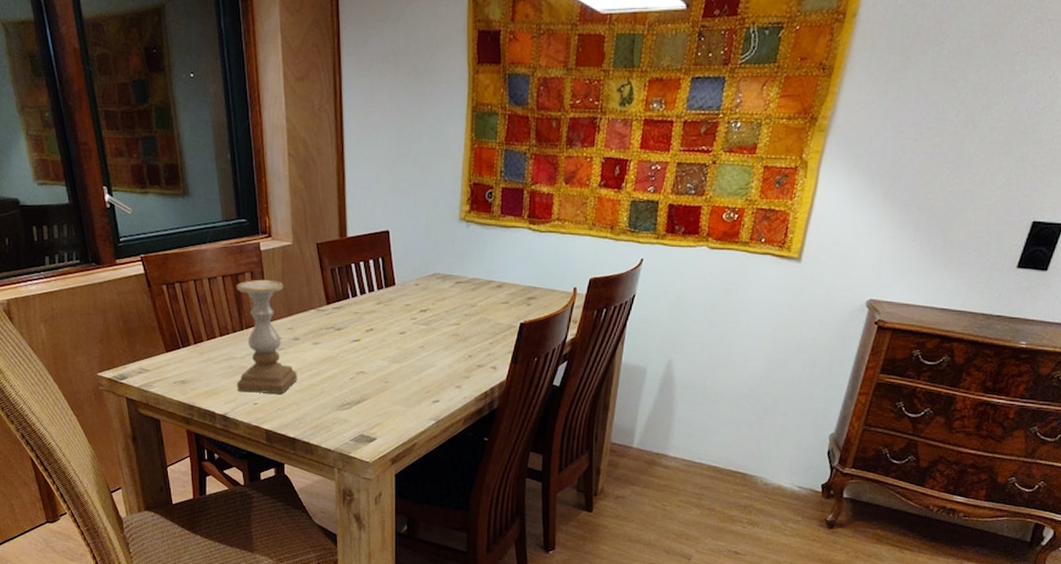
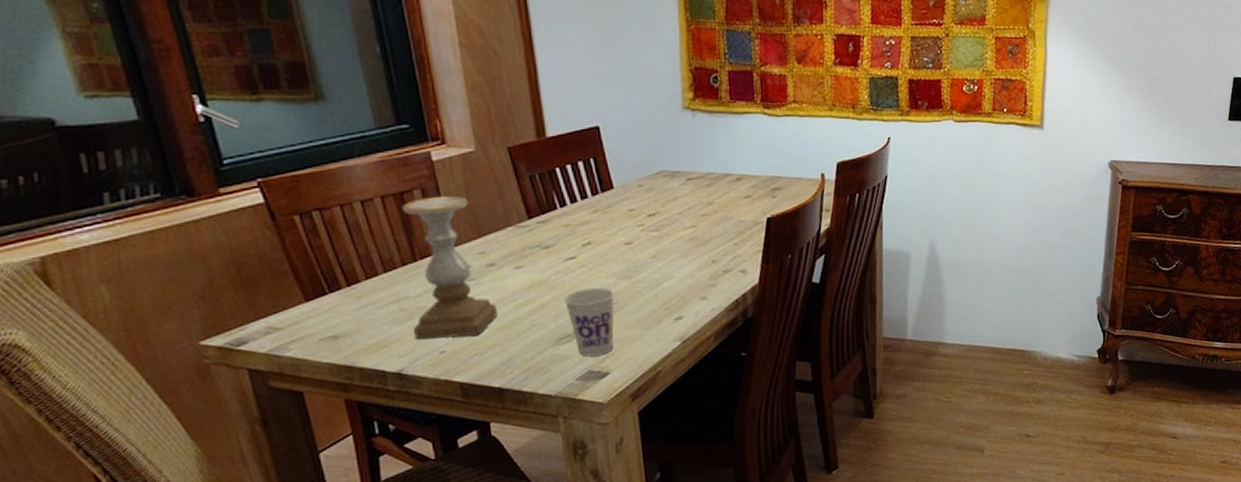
cup: none [347,367,387,423] -> present [563,288,615,357]

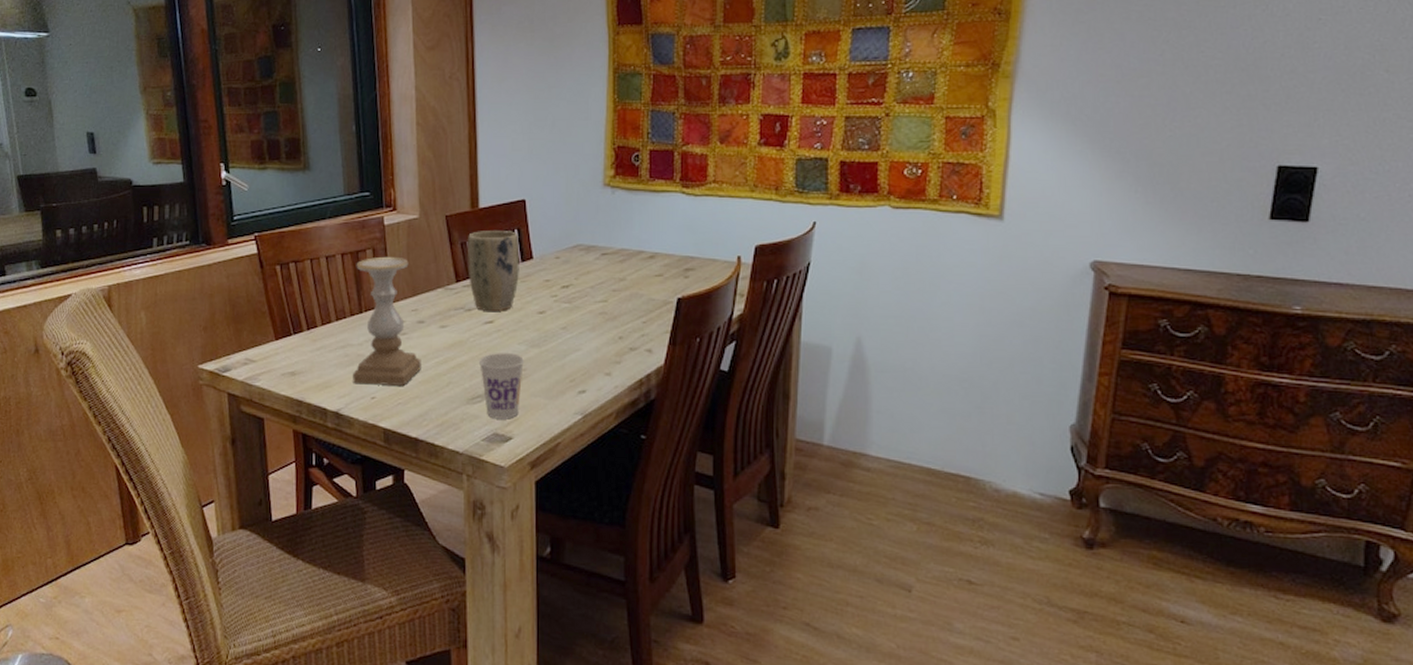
plant pot: none [537,160,600,247] -> present [468,231,520,311]

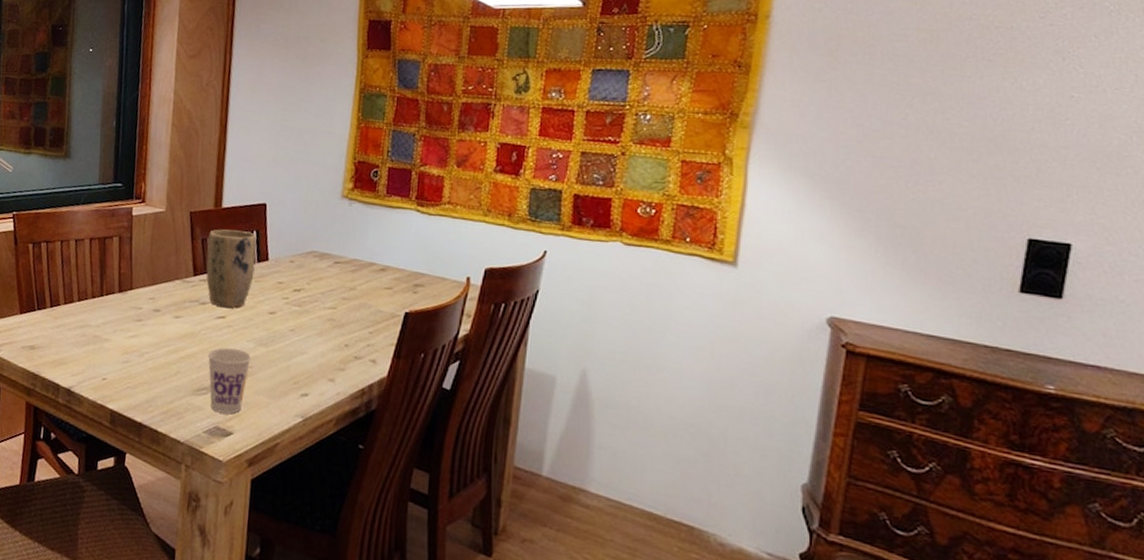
candle holder: present [353,256,421,386] -> none [87,244,153,370]

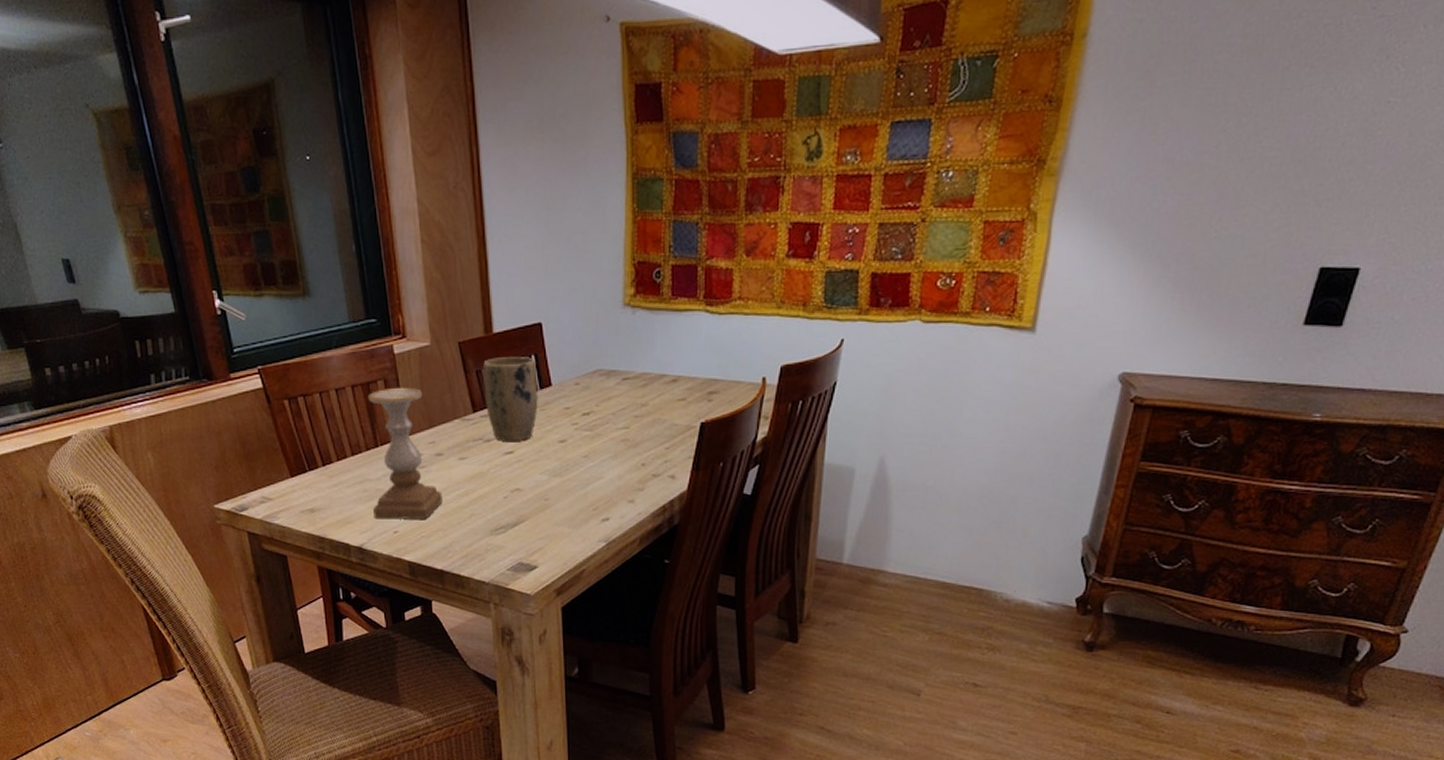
candle holder: none [87,244,153,370] -> present [367,387,442,519]
cup: present [207,347,252,414] -> none [500,483,547,549]

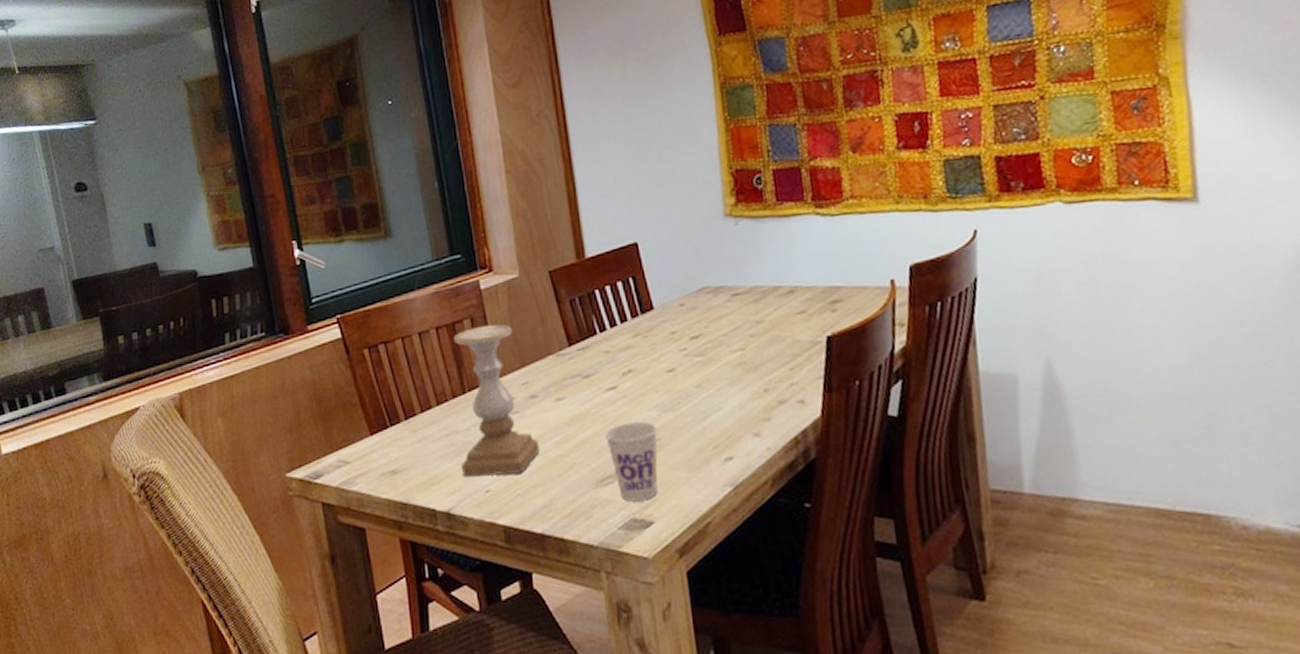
plant pot: present [483,357,538,441] -> none [577,280,641,376]
cup: none [500,483,547,549] -> present [604,422,658,502]

